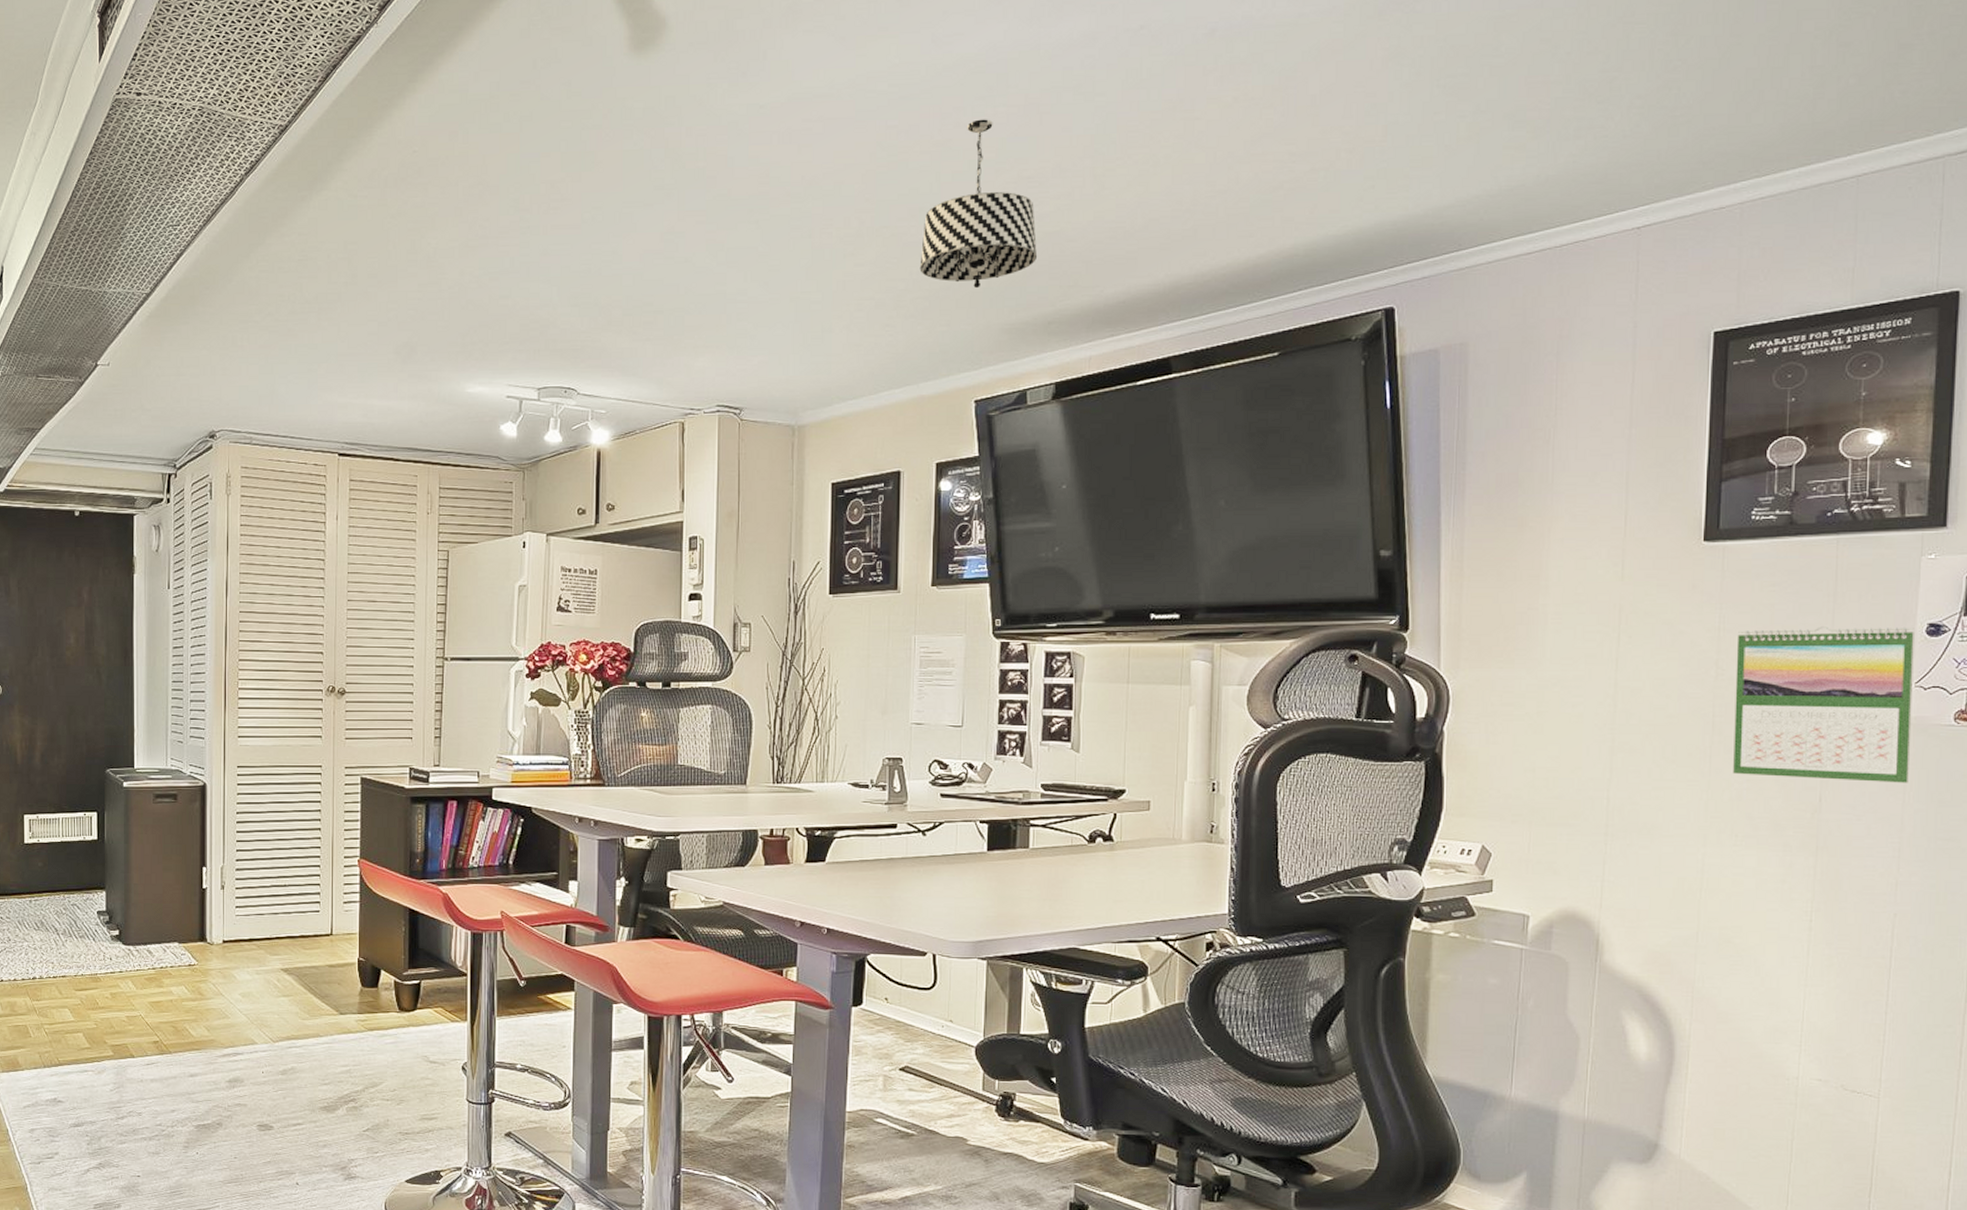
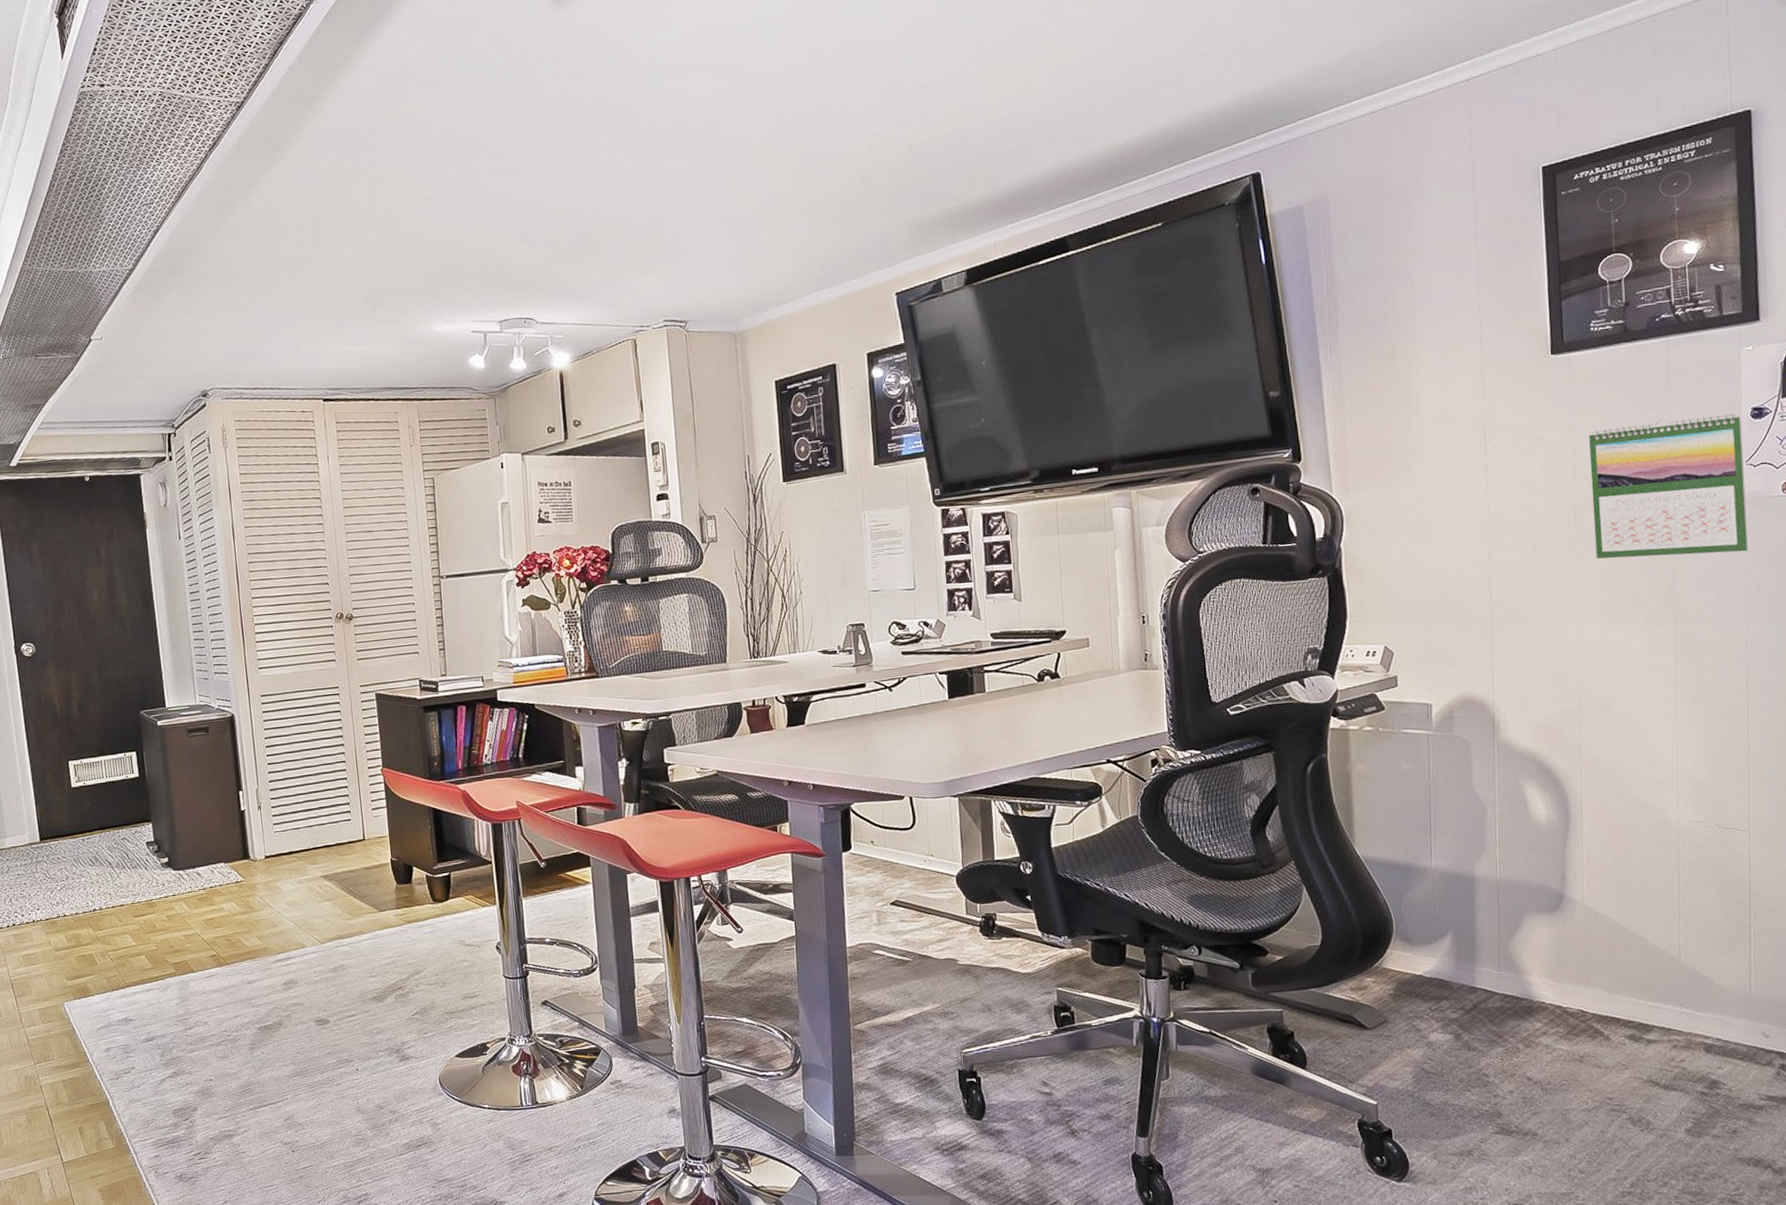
pendant light: present [920,119,1038,289] -> none [833,36,939,192]

